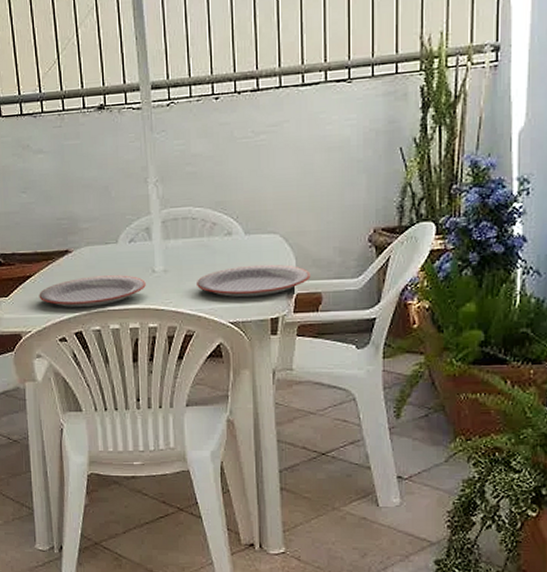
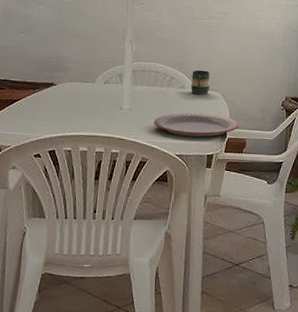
plate: present [39,275,146,307] -> none [22,106,114,131]
mug: none [239,207,266,241] -> present [191,70,210,95]

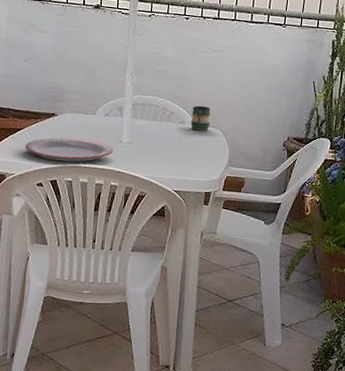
plate: none [22,106,114,131] -> present [25,137,113,162]
plate: present [154,112,239,137] -> none [153,148,239,174]

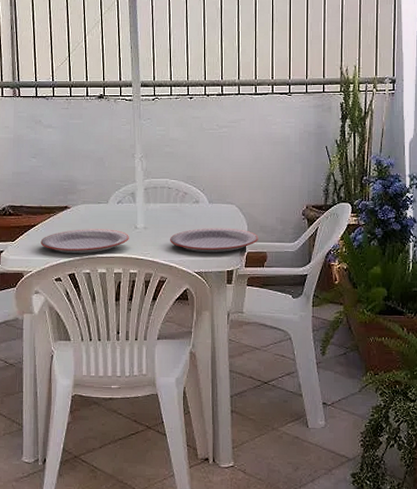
plate: none [153,148,239,174] -> present [170,227,259,252]
mug: present [190,105,211,131] -> none [205,183,225,208]

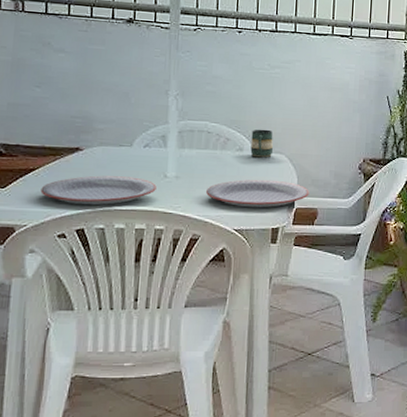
mug: none [205,183,225,208] -> present [250,129,274,158]

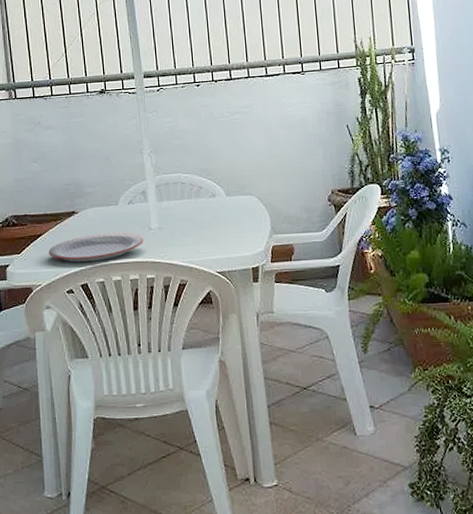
plate: present [206,179,309,208] -> none [187,221,283,250]
mug: present [250,129,274,158] -> none [221,173,244,202]

